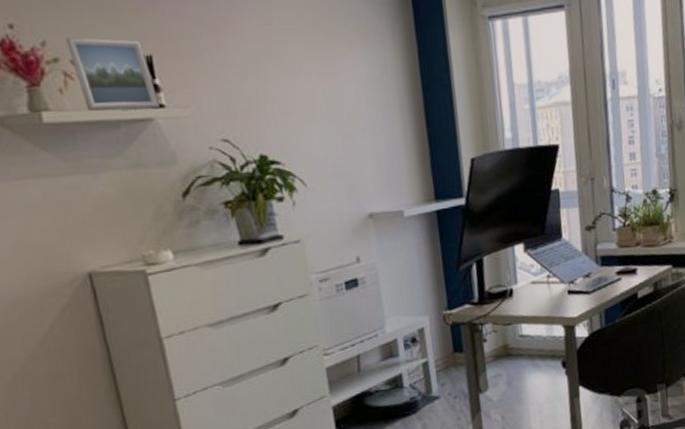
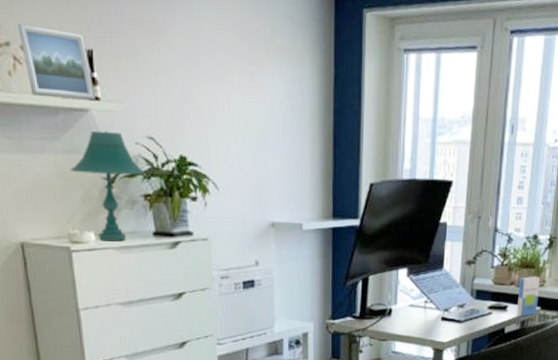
table lamp: none [138,139,224,259] -> present [70,131,146,242]
book: none [645,232,669,279] -> present [516,276,541,317]

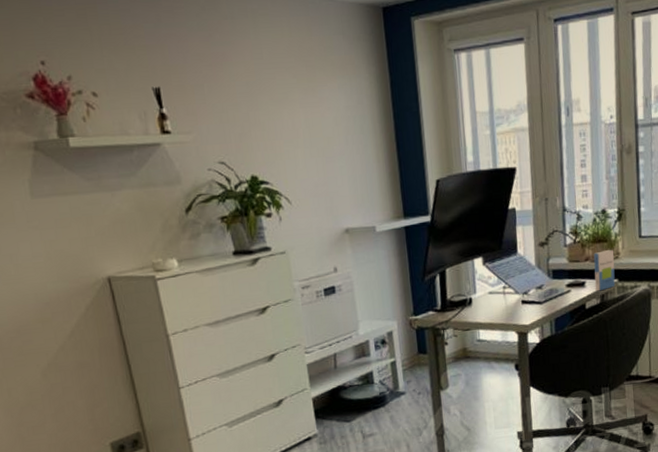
picture frame: present [18,23,95,101] -> none [88,71,167,137]
table lamp: present [70,131,146,242] -> none [148,161,220,266]

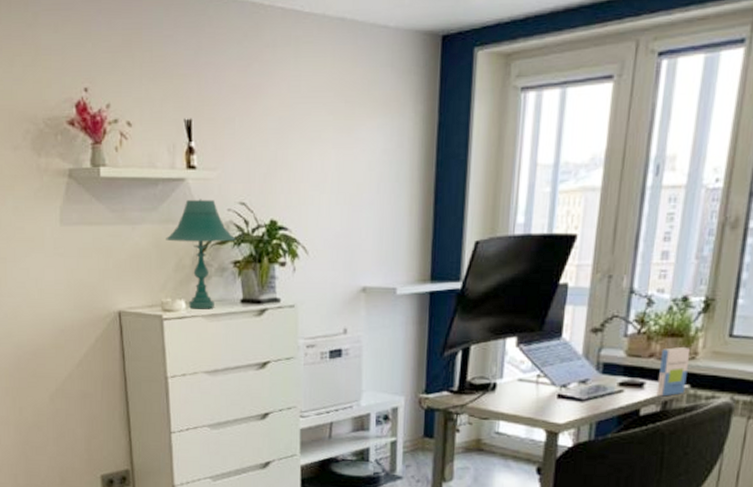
table lamp: none [148,161,220,266] -> present [166,199,236,309]

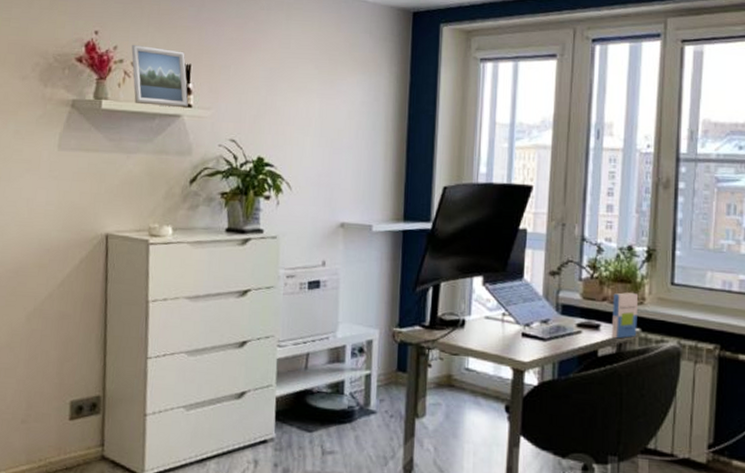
picture frame: none [126,100,192,170] -> present [131,44,189,108]
table lamp: present [166,199,236,309] -> none [158,134,225,236]

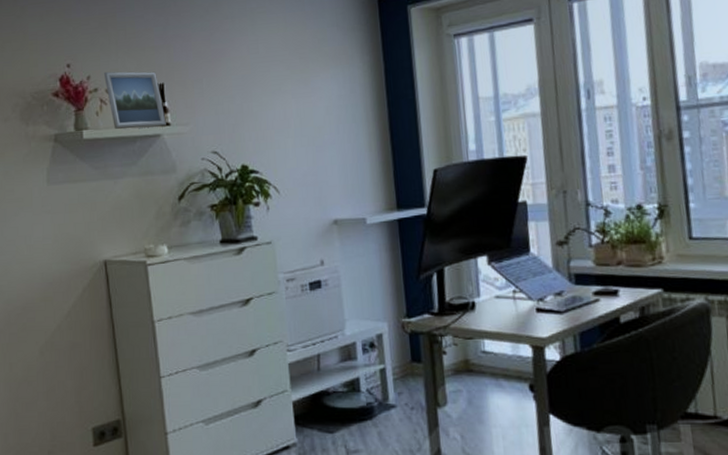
book: present [611,292,639,339] -> none [628,252,660,303]

